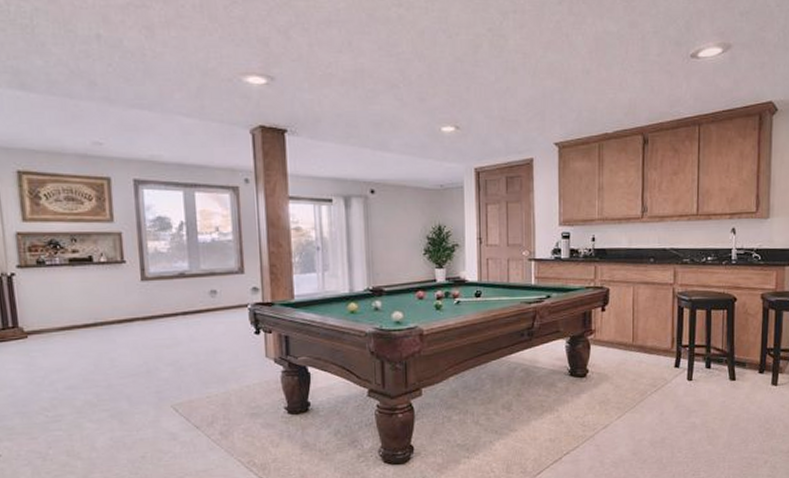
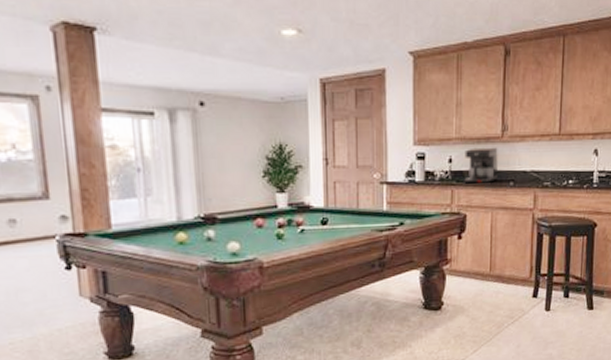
coffee maker: none [607,227,639,261] -> present [464,147,499,185]

